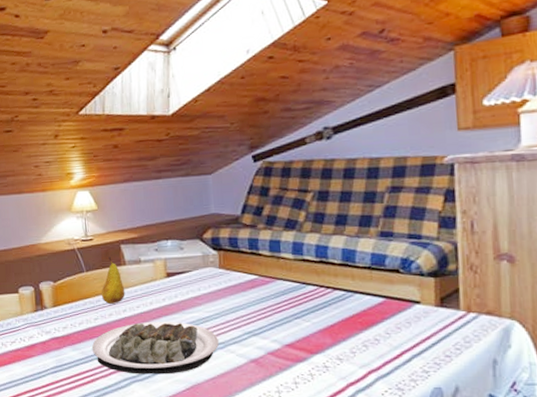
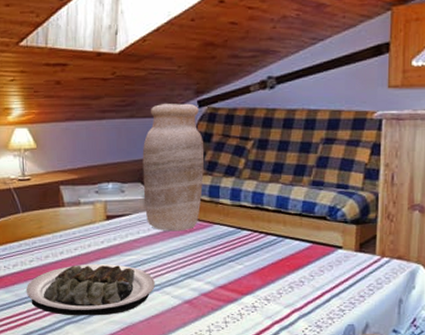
fruit: present [101,257,125,304] -> none [37,198,63,246]
vase: none [199,158,263,288] -> present [142,103,205,232]

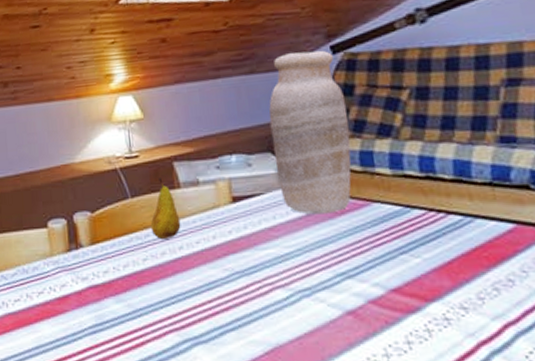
plate: present [26,264,155,316] -> none [140,261,304,334]
fruit: none [37,198,63,246] -> present [150,178,181,239]

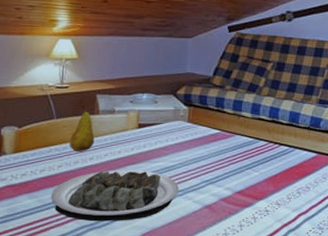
plate: none [140,261,304,334] -> present [50,170,179,222]
vase: present [268,50,352,215] -> none [174,26,232,140]

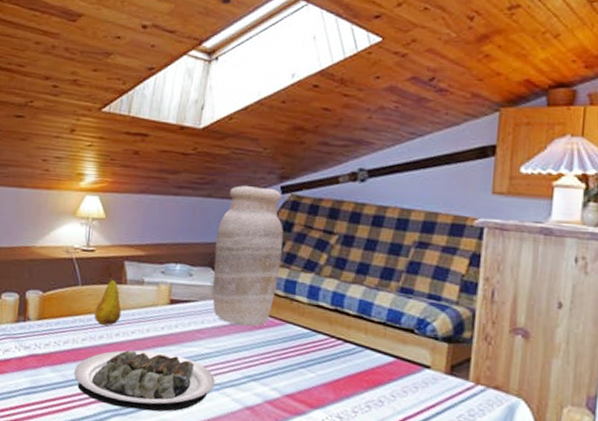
vase: none [174,26,232,140] -> present [212,185,284,327]

